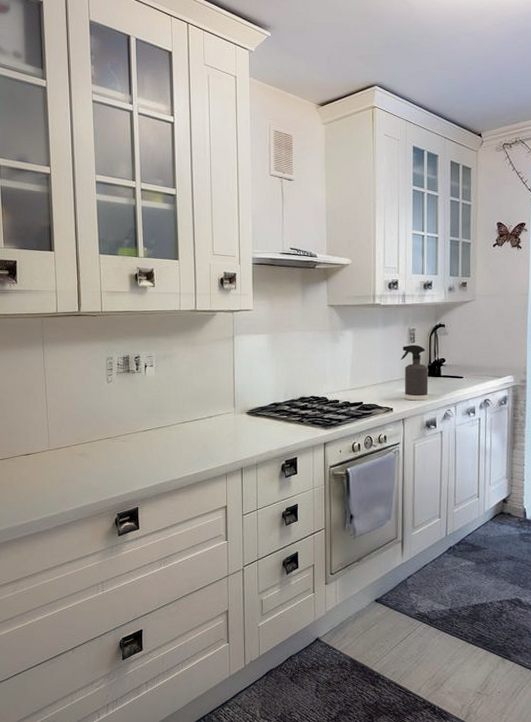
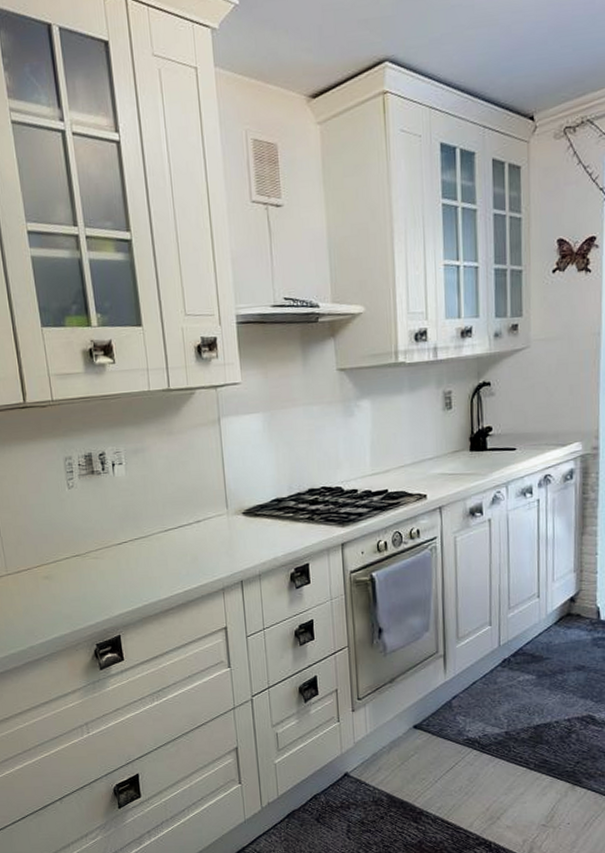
spray bottle: present [400,344,429,401] -> none [434,411,472,484]

